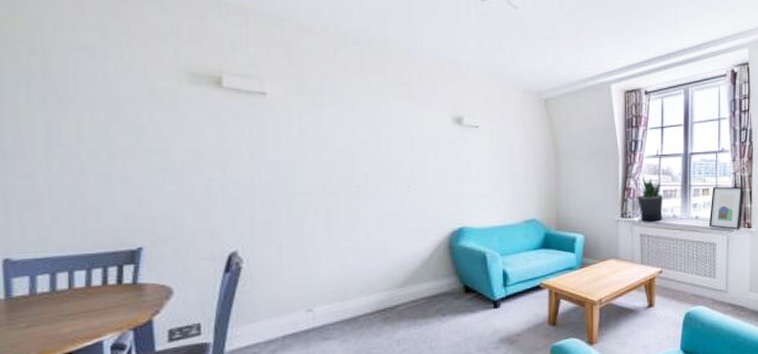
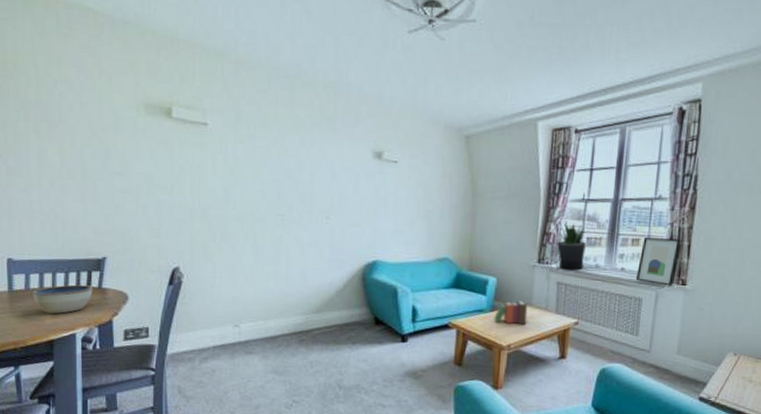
bowl: none [41,282,126,320] -> present [33,284,93,314]
books: none [584,255,615,279] -> present [494,300,528,325]

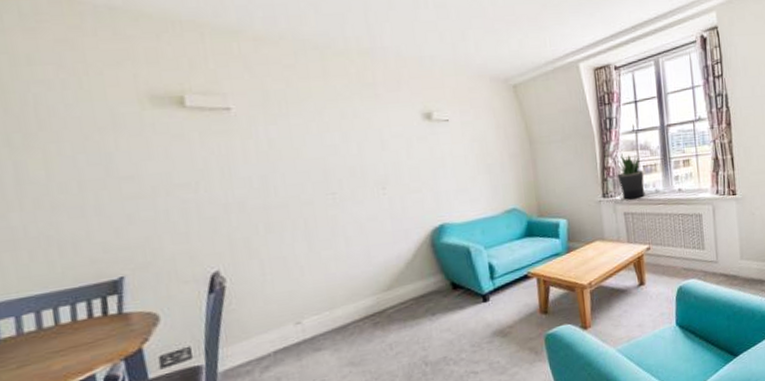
bowl: present [33,284,93,314] -> none [28,313,112,358]
books: present [494,300,528,325] -> none [571,237,603,263]
picture frame: present [635,237,681,286] -> none [692,154,726,199]

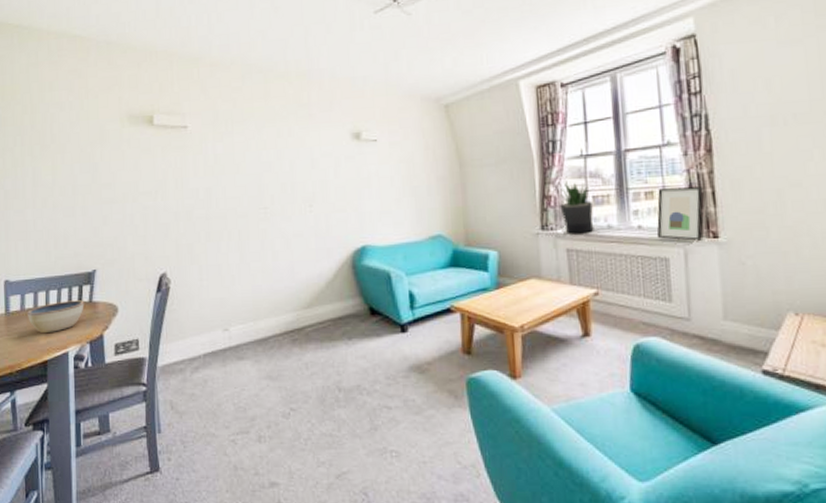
bowl: none [28,313,112,358] -> present [28,300,84,333]
picture frame: none [692,154,726,199] -> present [656,187,703,241]

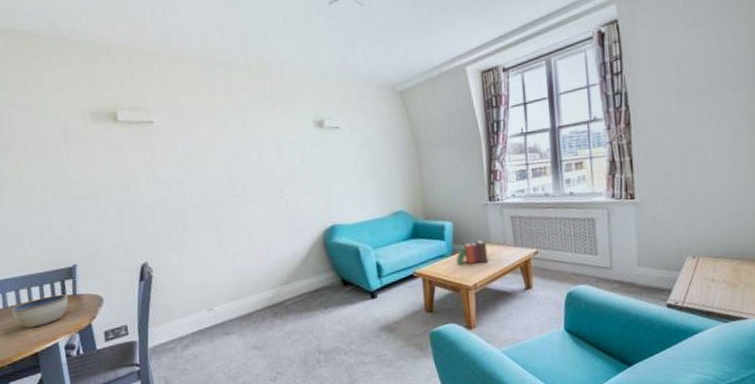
books: none [500,274,539,302] -> present [456,239,489,265]
planter: present [560,181,594,234] -> none [504,157,534,203]
picture frame: present [656,187,703,241] -> none [585,156,623,203]

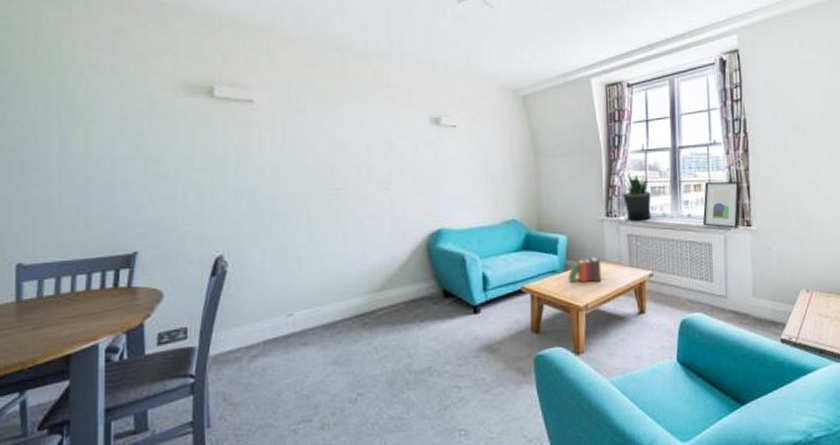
bowl: present [11,294,69,328] -> none [46,285,121,323]
planter: none [504,157,534,203] -> present [623,172,651,221]
picture frame: none [585,156,623,203] -> present [702,182,740,228]

